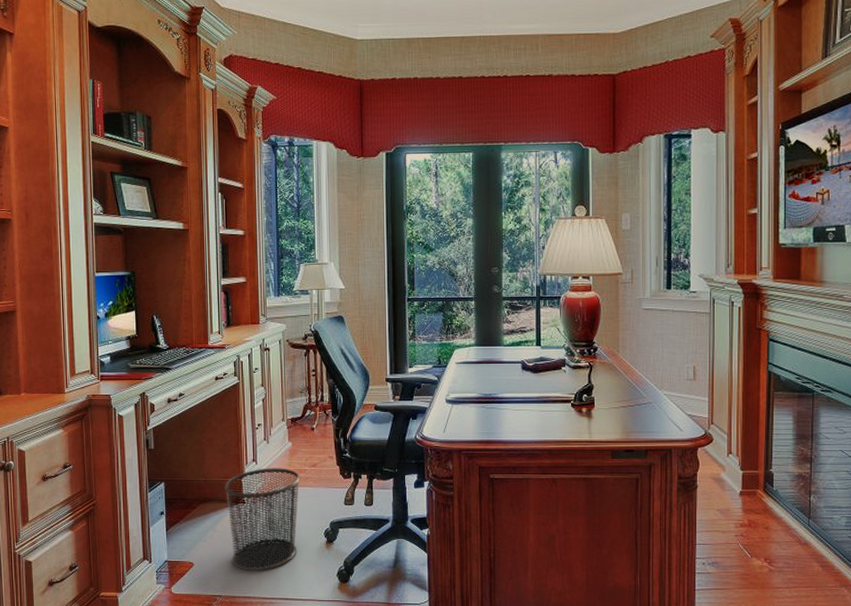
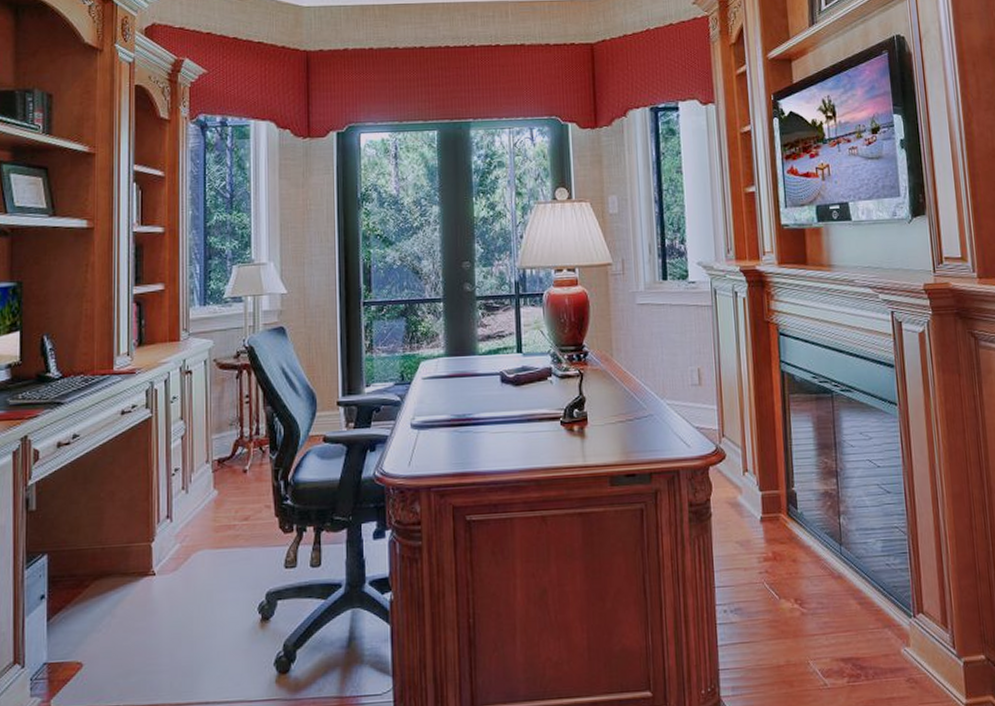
waste bin: present [224,468,301,572] -> none [128,524,229,669]

